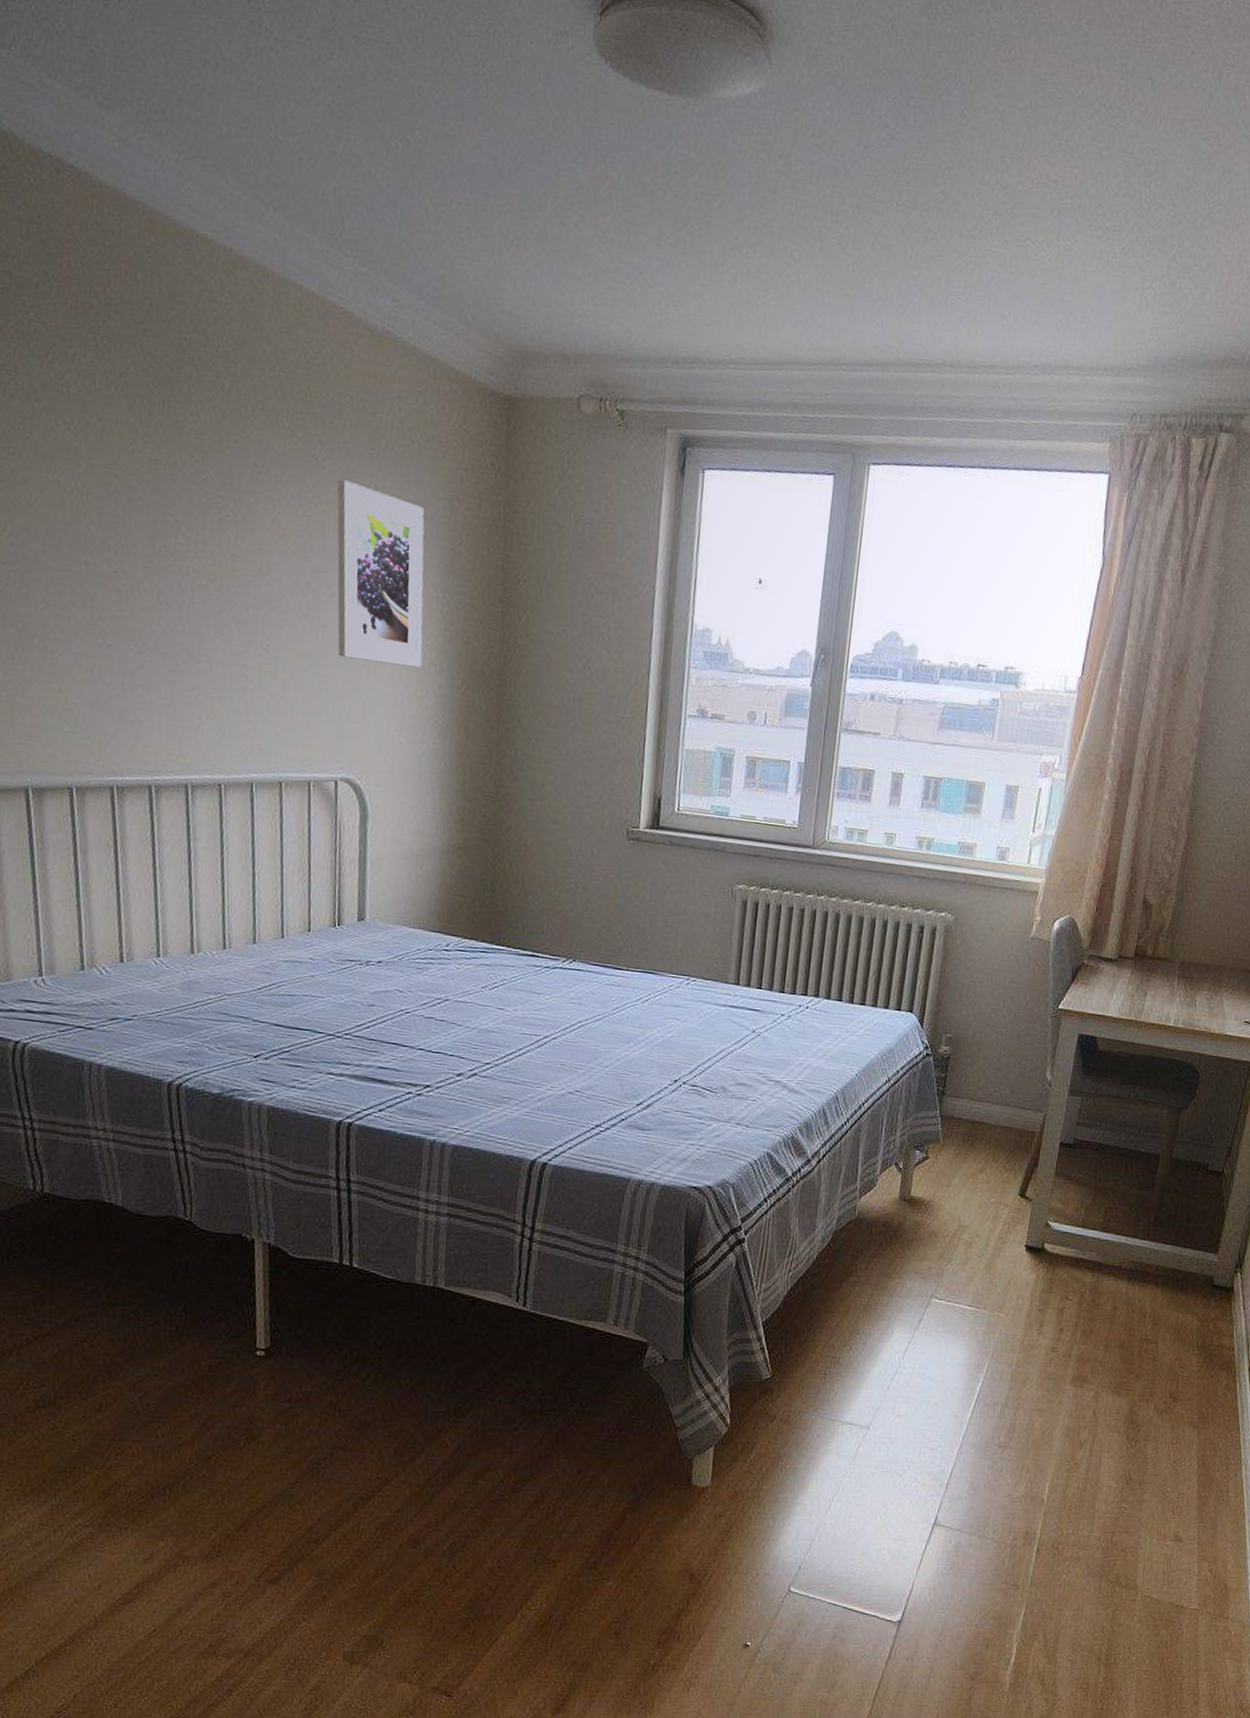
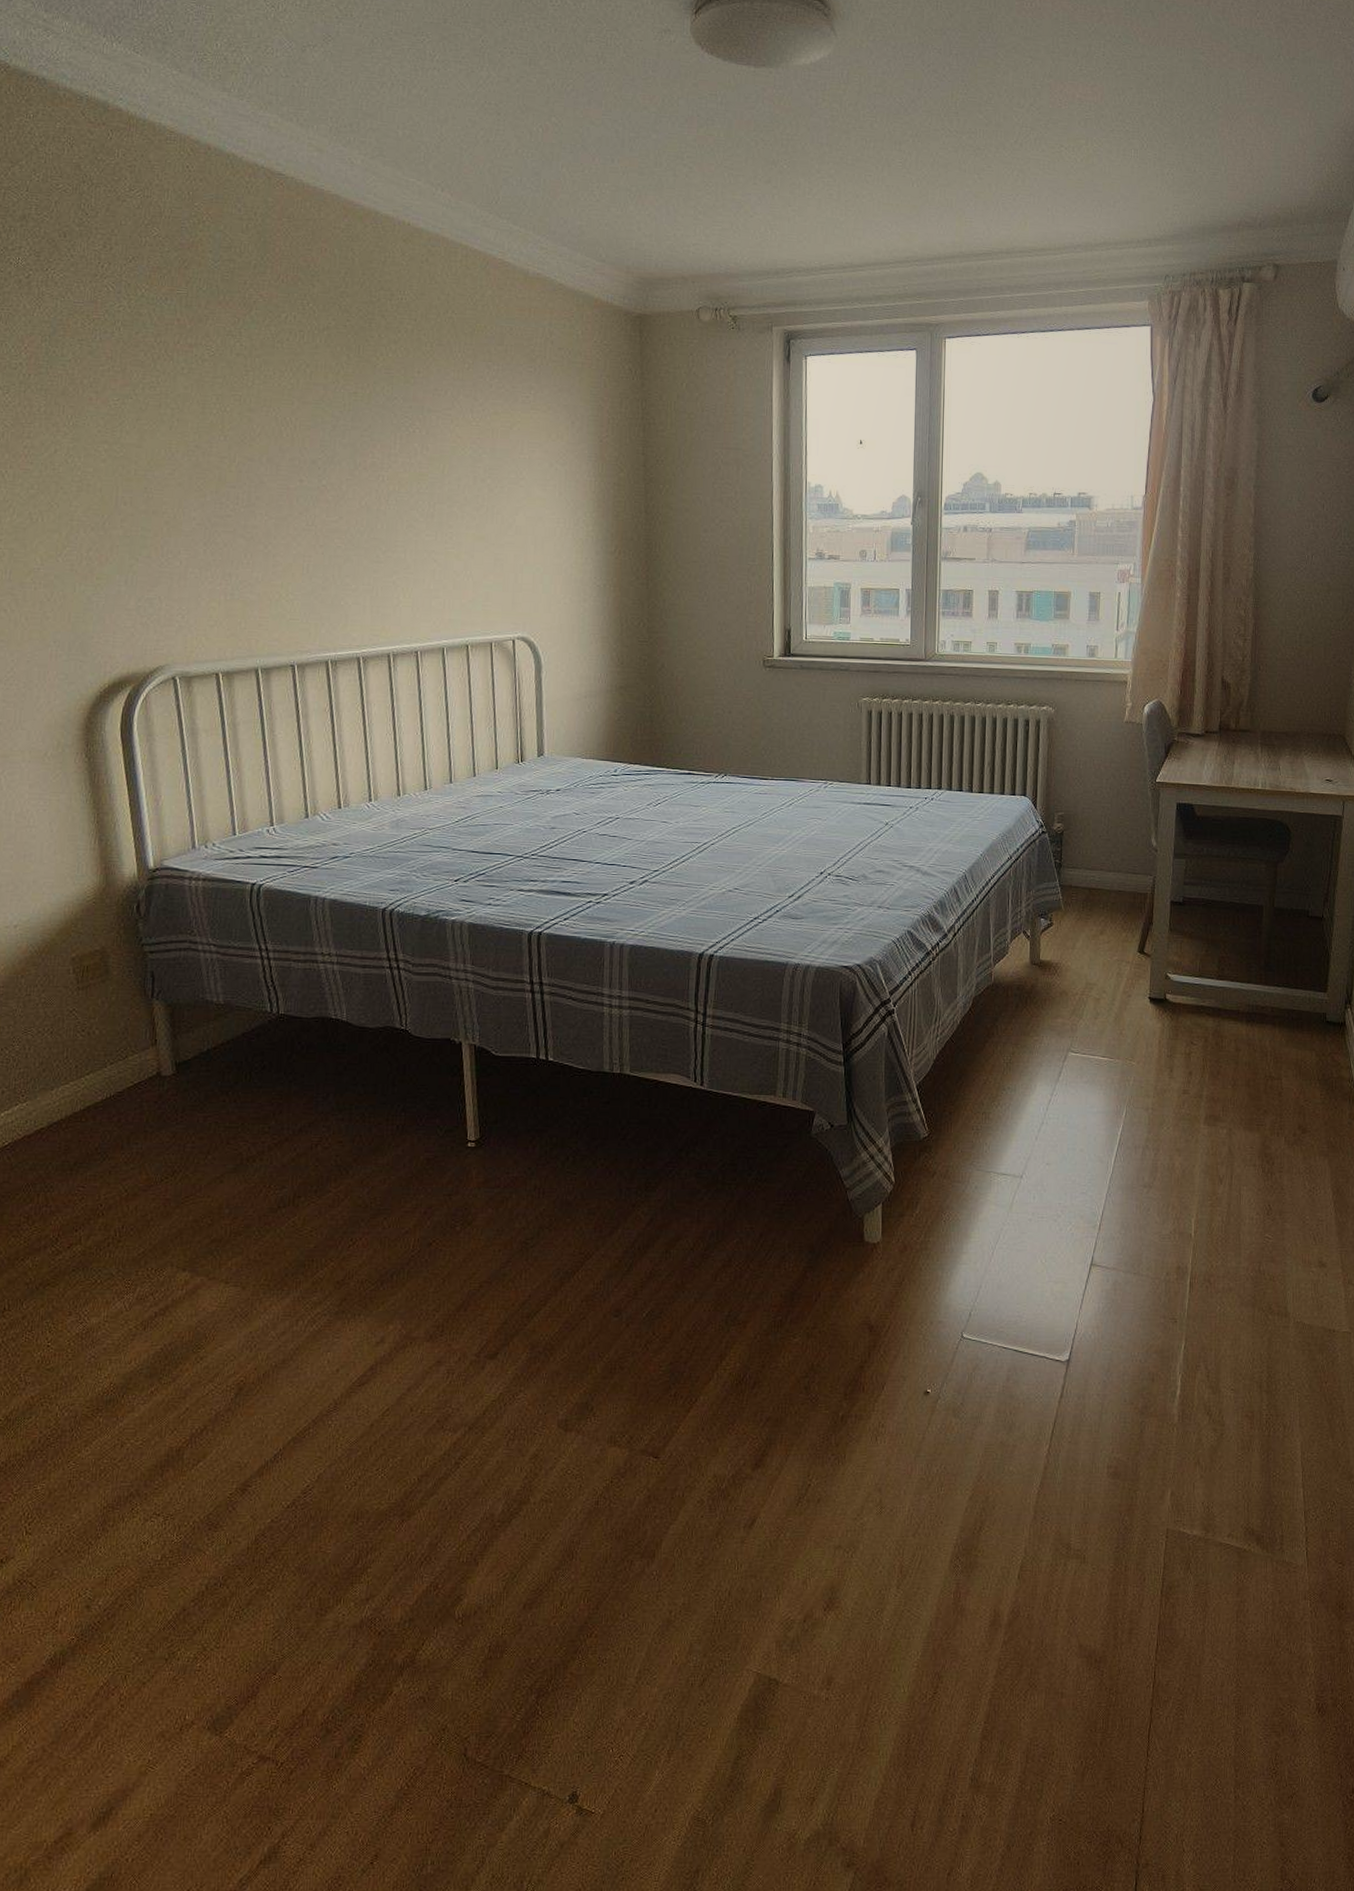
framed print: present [337,479,425,668] -> none [503,394,580,540]

